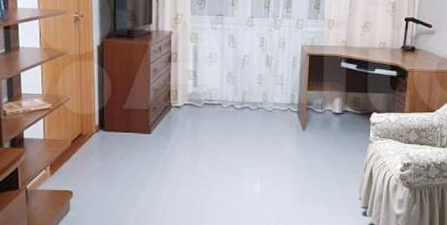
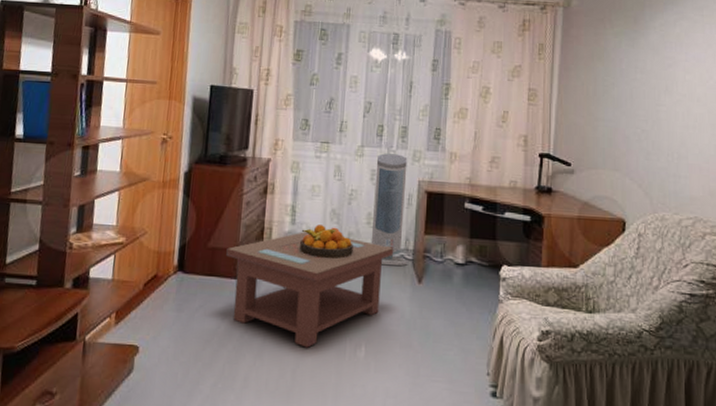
coffee table: none [140,92,282,186] -> present [226,231,394,348]
fruit bowl: none [202,86,247,113] -> present [300,224,353,259]
air purifier: none [262,23,293,118] -> present [371,153,408,266]

